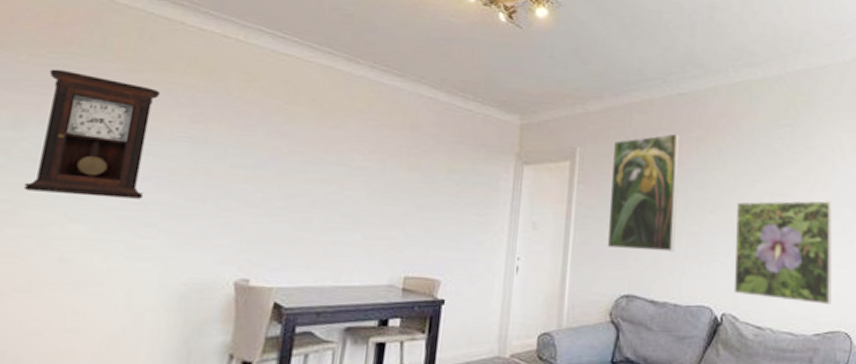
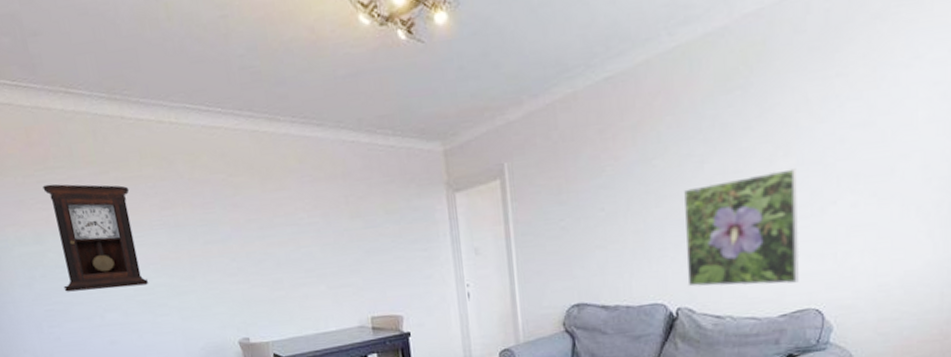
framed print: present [607,133,680,252] -> none [541,125,620,261]

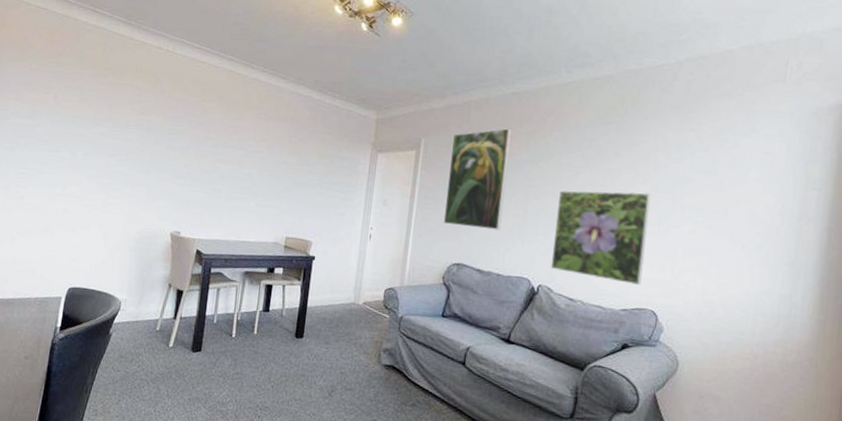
pendulum clock: present [43,184,149,292] -> none [40,74,119,170]
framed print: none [541,125,620,261] -> present [443,128,512,231]

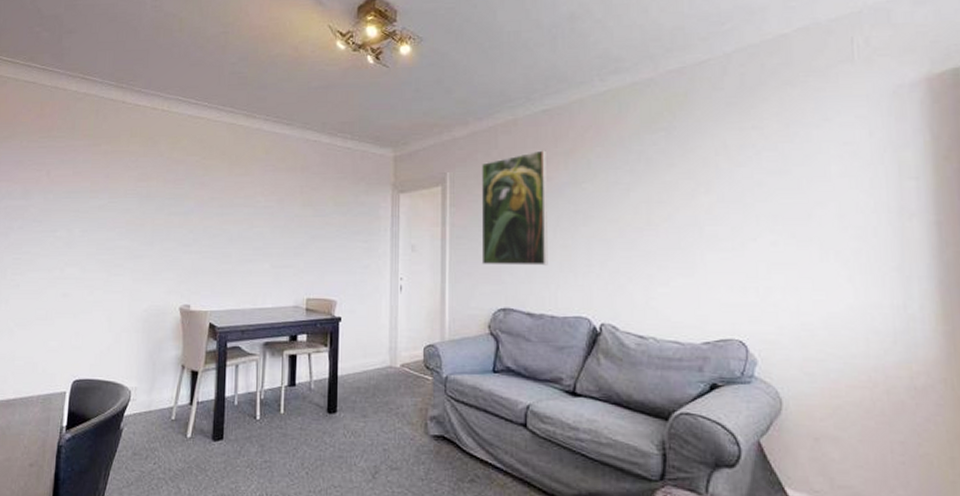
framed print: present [550,190,651,285] -> none [610,204,722,312]

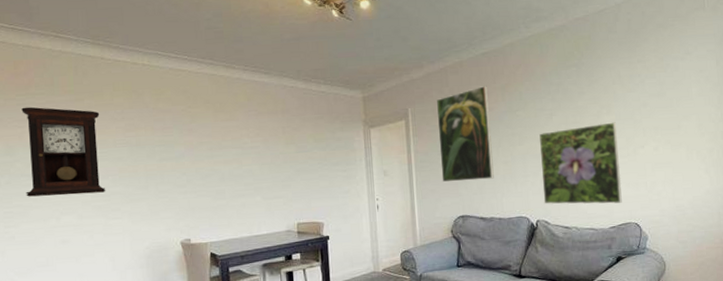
pendulum clock: none [35,150,115,245] -> present [21,107,106,197]
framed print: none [610,204,722,312] -> present [539,122,622,205]

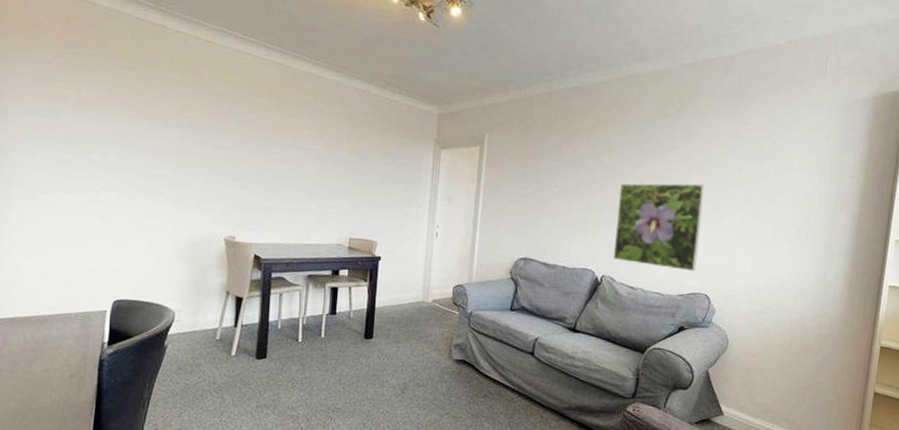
pendulum clock: present [21,107,106,197] -> none [66,67,154,173]
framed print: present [436,86,494,182] -> none [509,122,574,224]

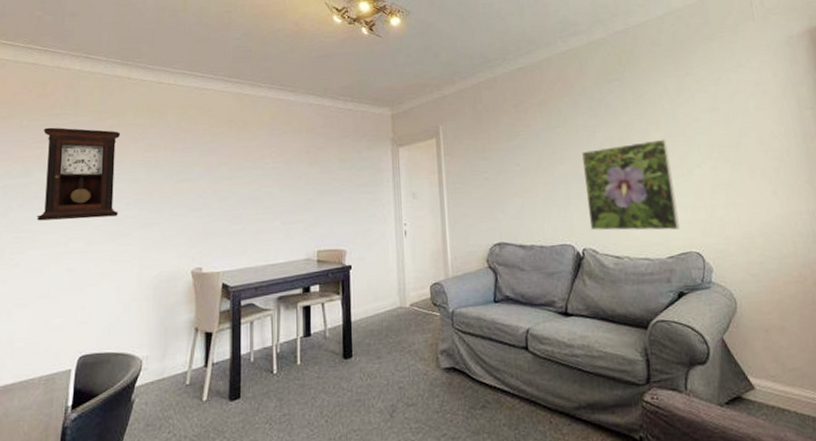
pendulum clock: none [66,67,154,173] -> present [36,127,121,221]

